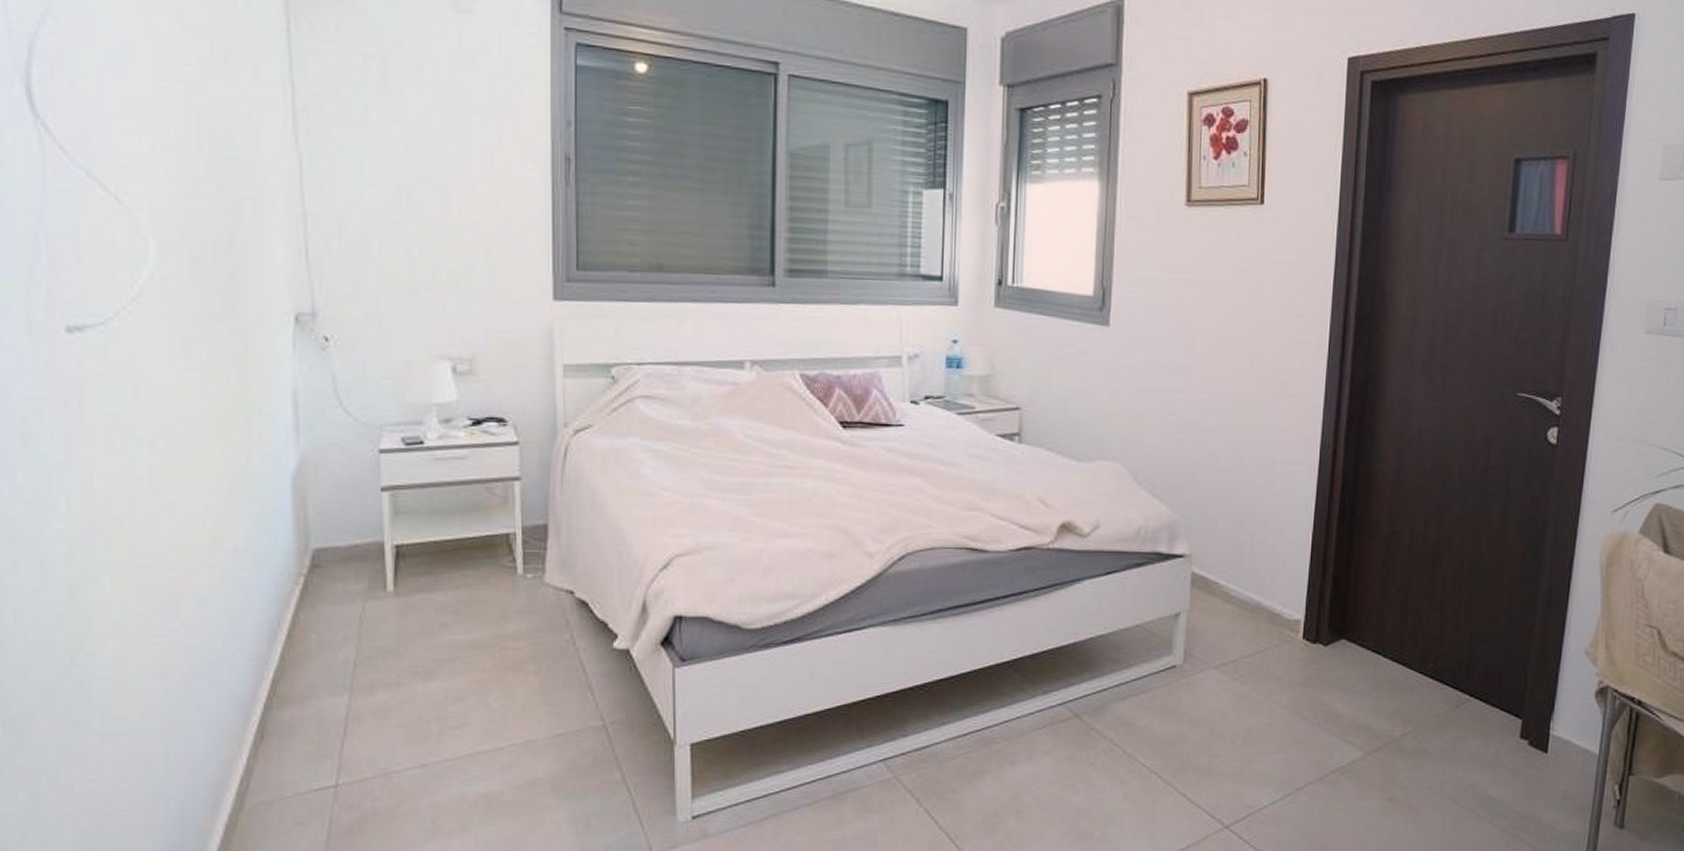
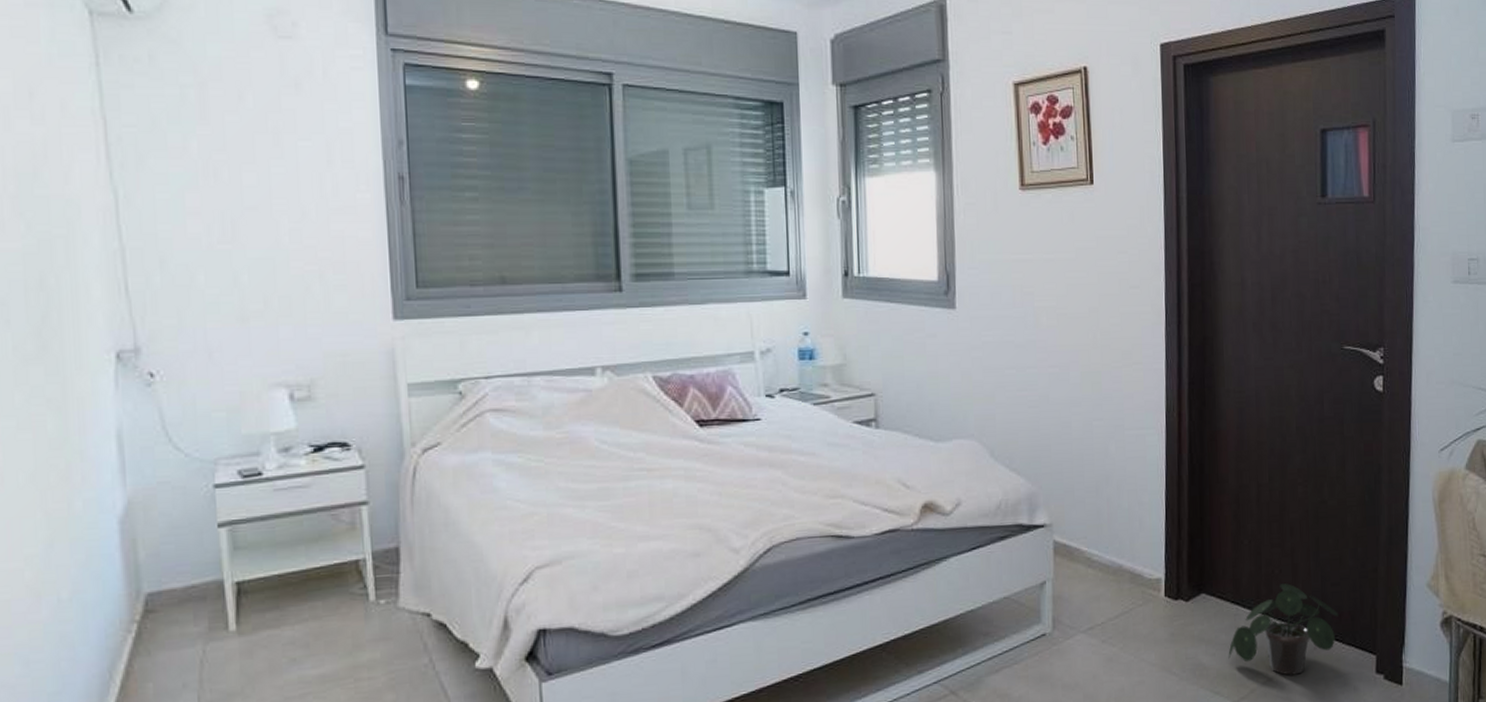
potted plant: none [1364,637,1486,732] -> present [1228,583,1339,675]

